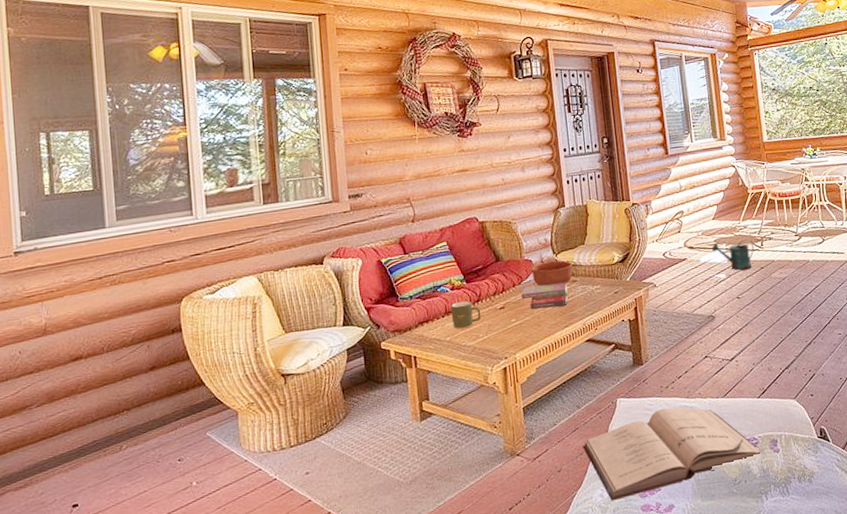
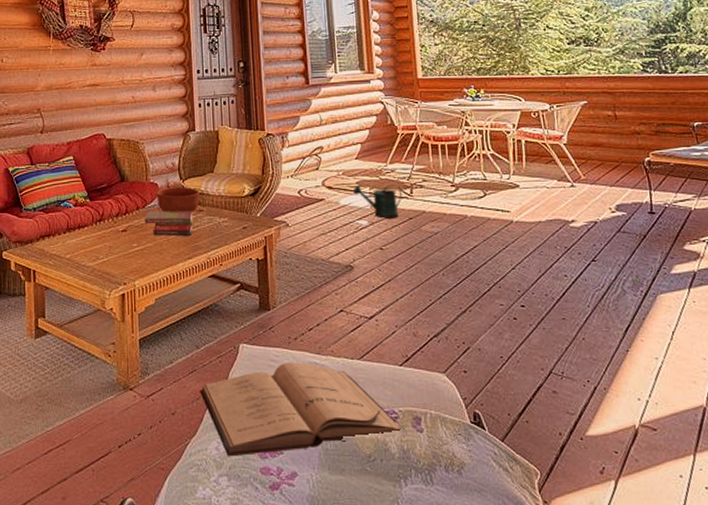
mug: present [450,300,481,330] -> none [72,219,103,248]

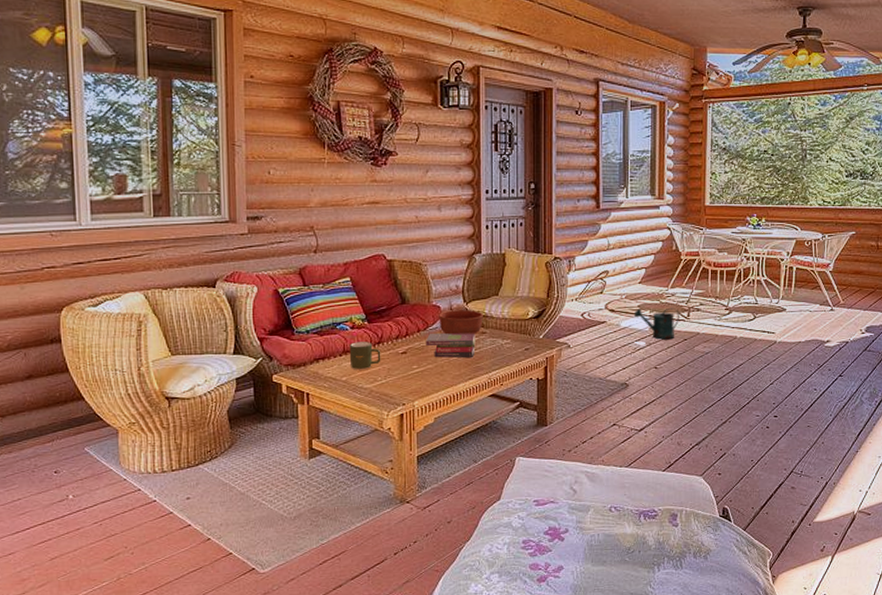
mug: none [72,219,103,248] -> present [349,342,381,370]
book: present [200,362,404,457] -> none [476,471,662,557]

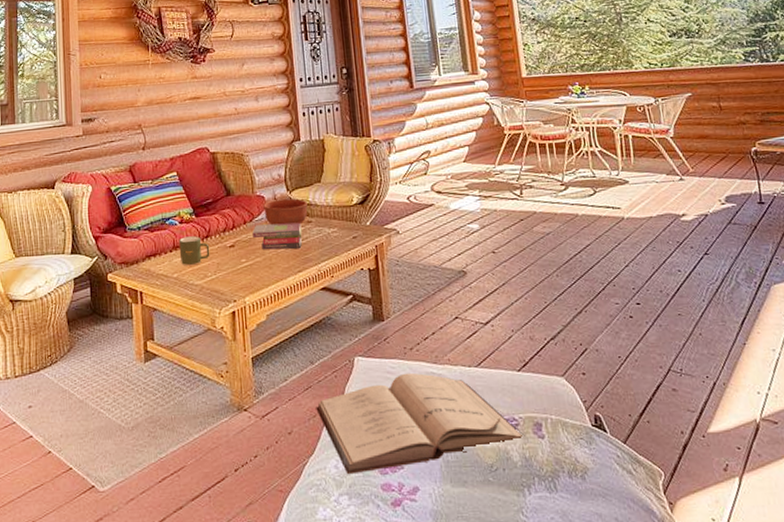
book: none [476,471,662,557] -> present [316,372,525,475]
watering can: present [633,307,679,340] -> none [462,185,512,221]

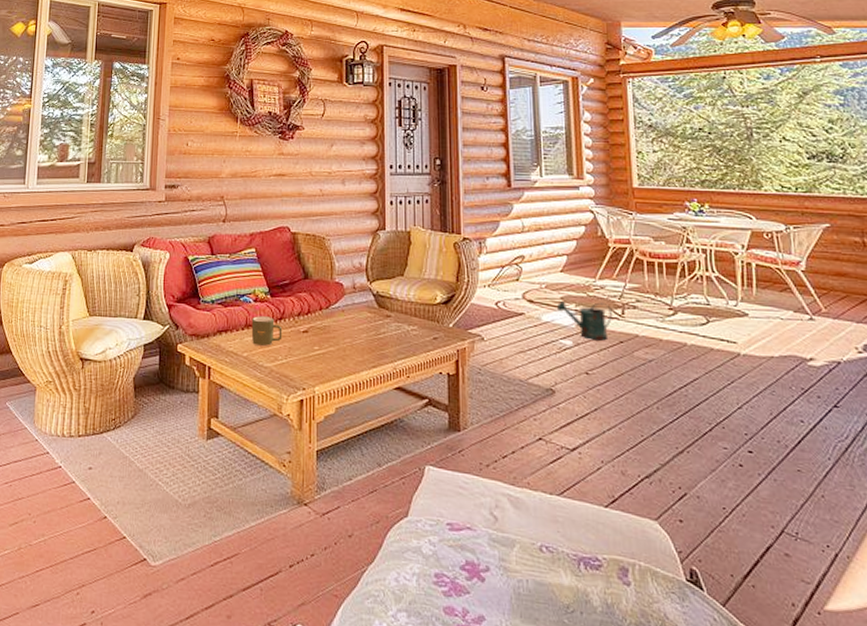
books: present [252,222,303,250] -> none [328,313,380,342]
bowl: present [263,198,308,226] -> none [341,289,388,317]
book: present [316,372,525,475] -> none [380,490,608,592]
watering can: none [462,185,512,221] -> present [556,300,612,341]

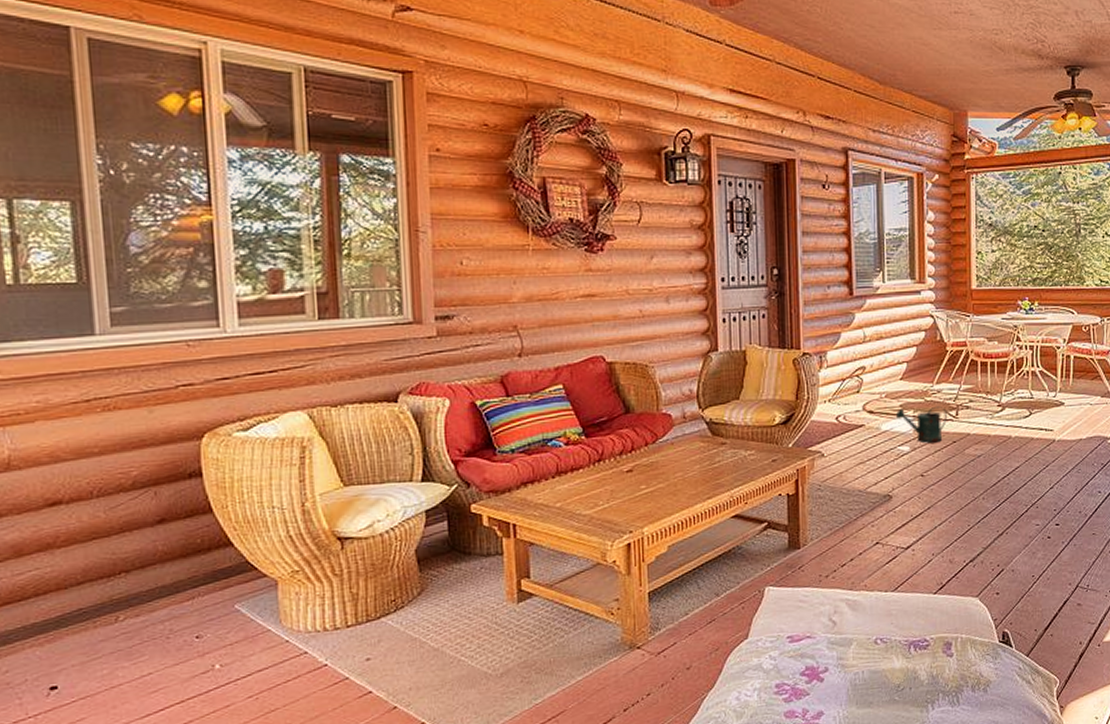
mug: present [251,316,283,347] -> none [563,459,603,494]

